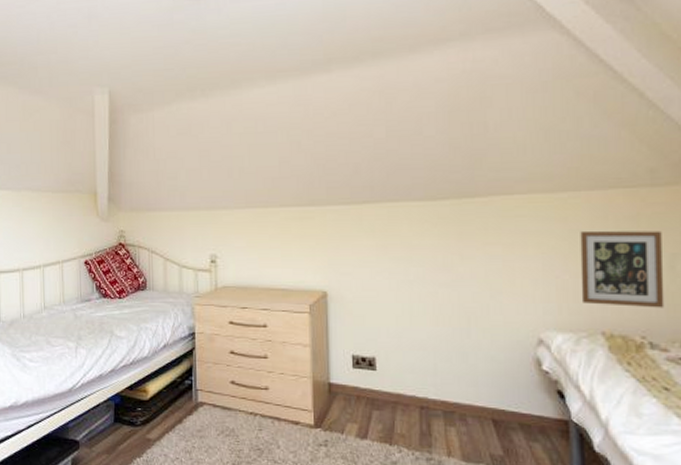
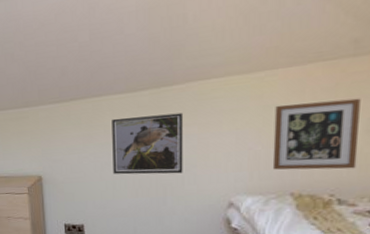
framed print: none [409,229,488,300] -> present [112,112,184,175]

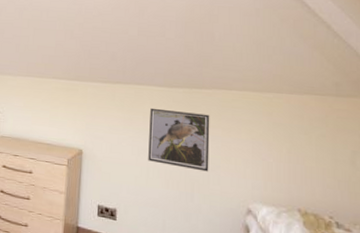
picture frame: present [272,98,361,170] -> none [282,124,348,195]

